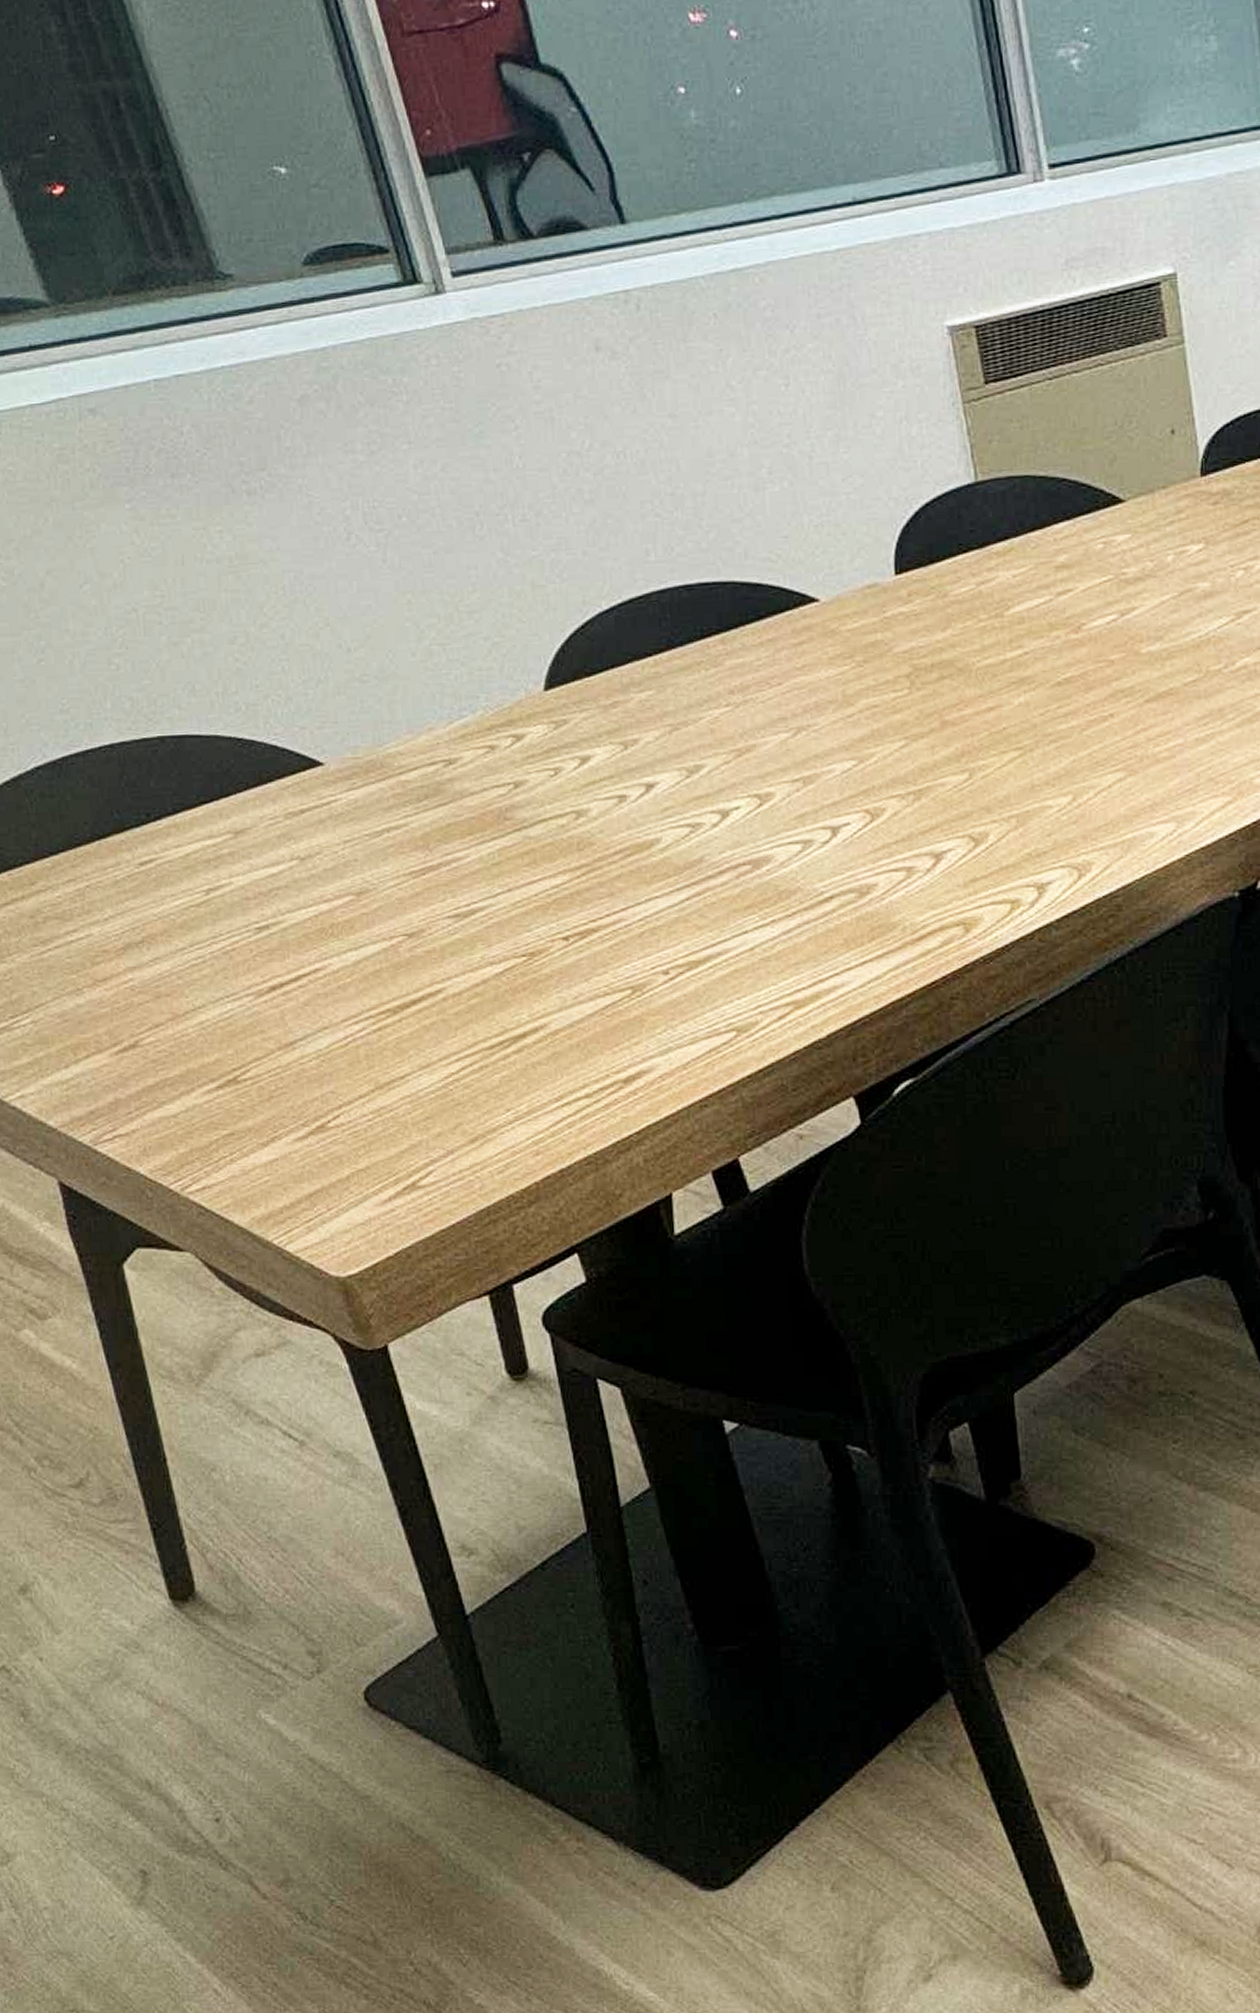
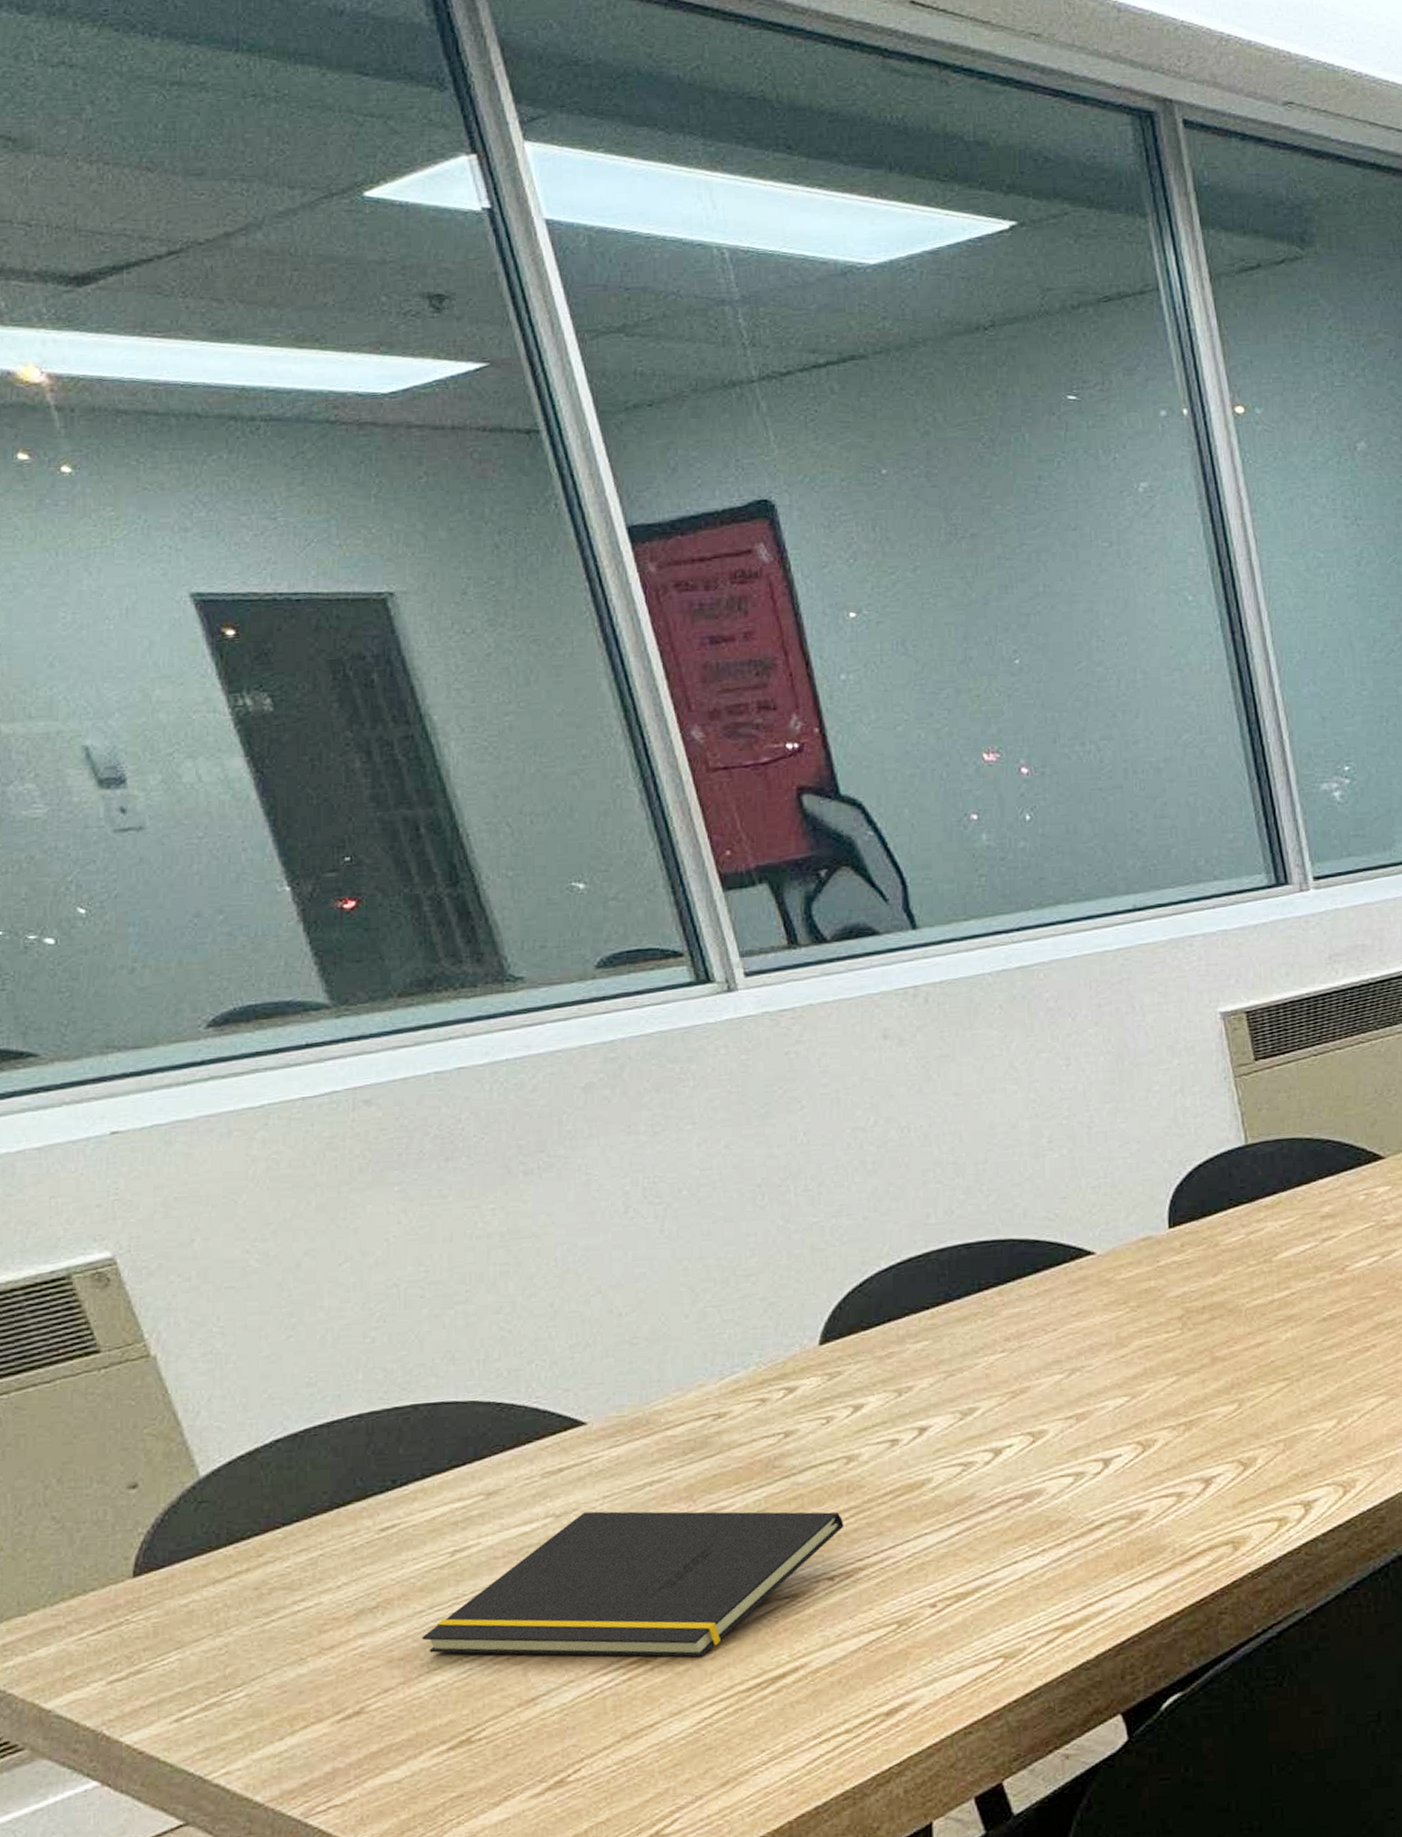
notepad: none [185,856,576,1011] -> present [421,1511,844,1657]

